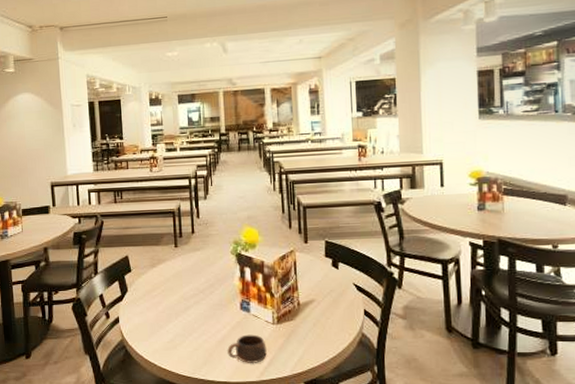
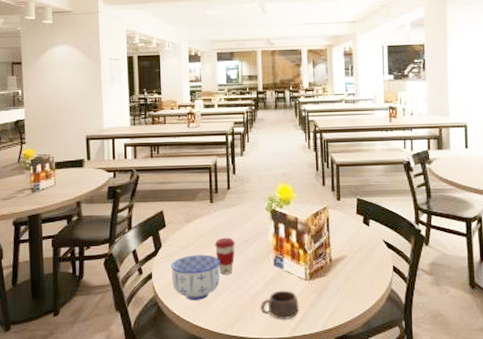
bowl: none [137,299,186,344] -> present [171,254,220,300]
coffee cup: none [180,281,201,319] -> present [215,237,235,275]

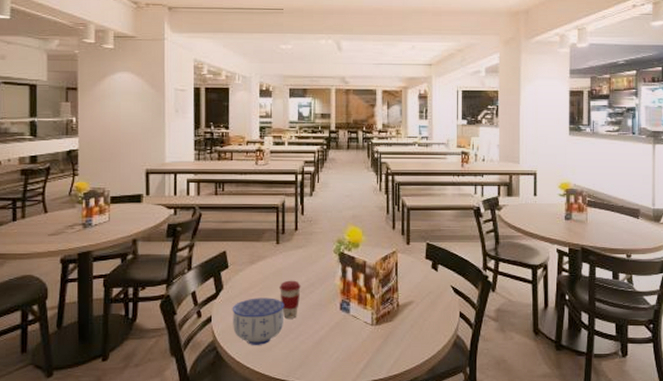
cup: present [260,290,299,320] -> none [324,335,364,366]

